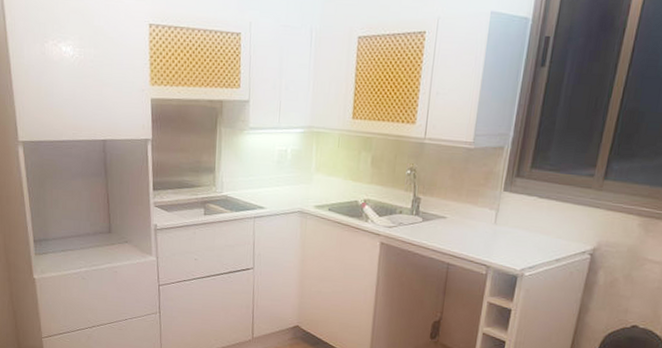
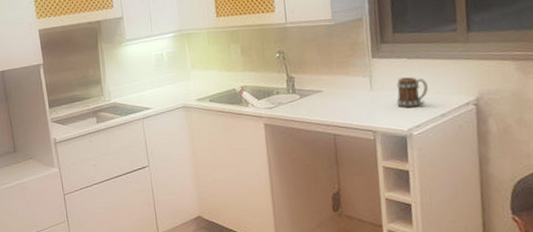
mug: none [517,216,551,249] -> present [396,77,428,108]

